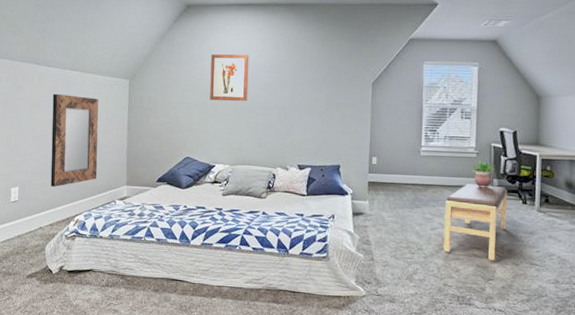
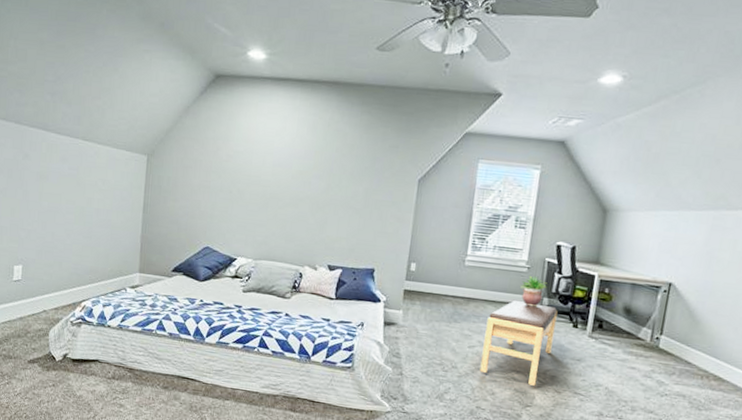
home mirror: present [50,93,99,187] -> none [56,164,112,269]
wall art: present [210,54,249,102] -> none [235,134,283,190]

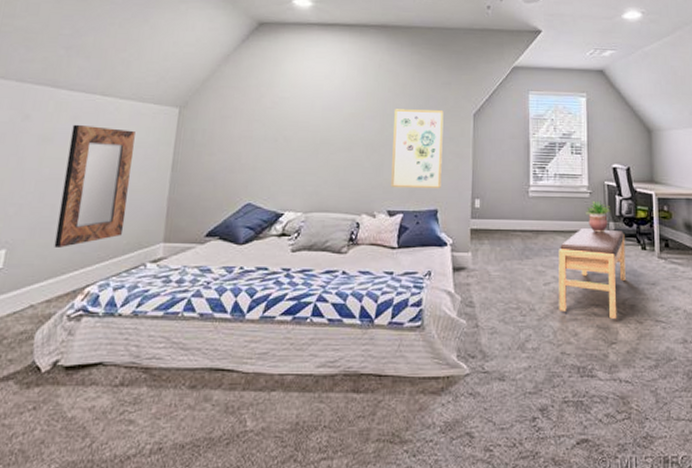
home mirror: none [56,164,112,269] -> present [54,124,135,247]
wall art: none [333,169,389,250] -> present [391,109,444,189]

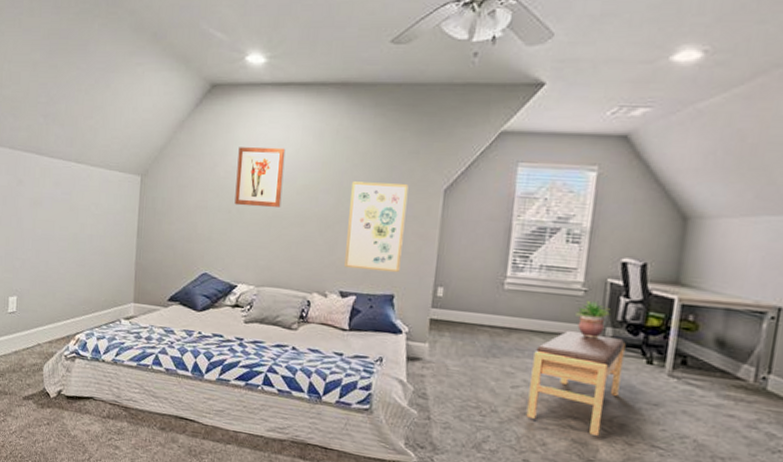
home mirror: present [54,124,135,247] -> none [50,189,105,299]
wall art: none [281,79,332,135] -> present [234,147,286,208]

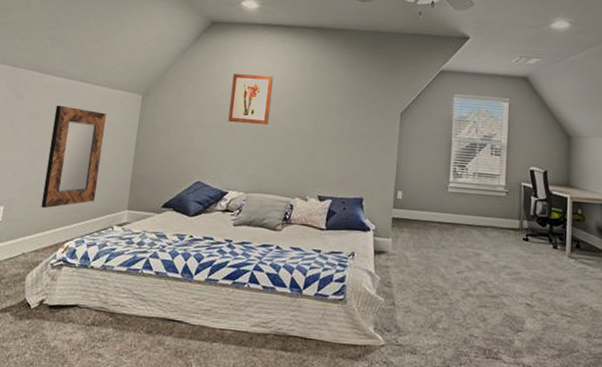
home mirror: none [50,189,105,299] -> present [41,105,106,208]
wall art: present [344,181,409,273] -> none [322,105,373,180]
bench: present [526,331,626,436] -> none [470,224,538,309]
potted plant: present [574,300,611,339] -> none [500,199,525,230]

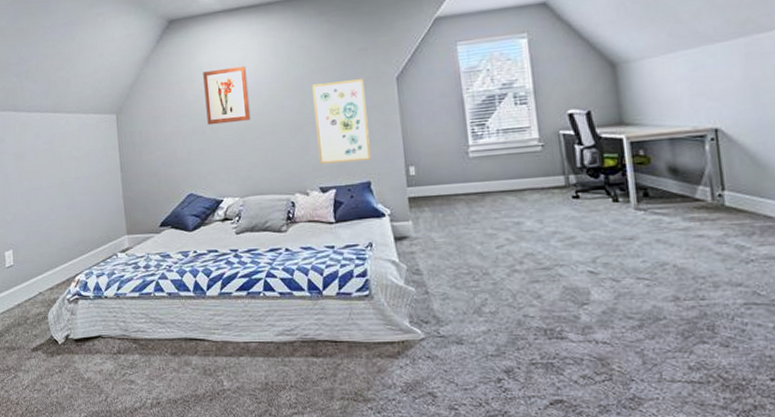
home mirror: present [41,105,106,208] -> none [37,140,94,245]
wall art: none [322,105,373,180] -> present [312,79,371,165]

